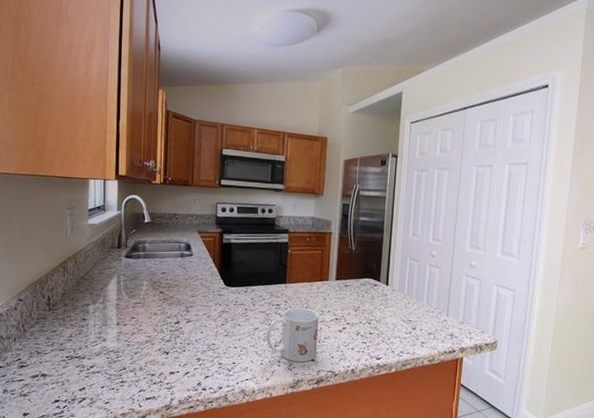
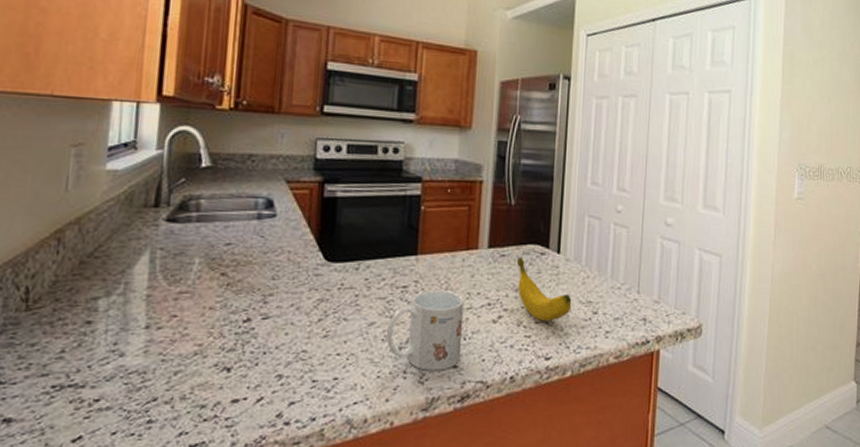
banana: none [357,287,397,333] -> present [517,257,572,322]

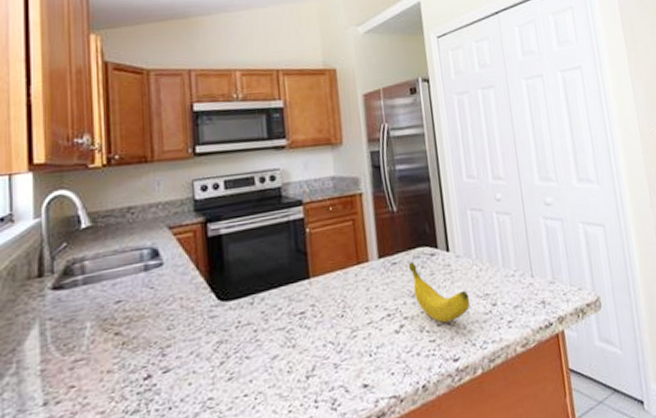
mug: present [385,290,465,371] -> none [290,308,370,396]

